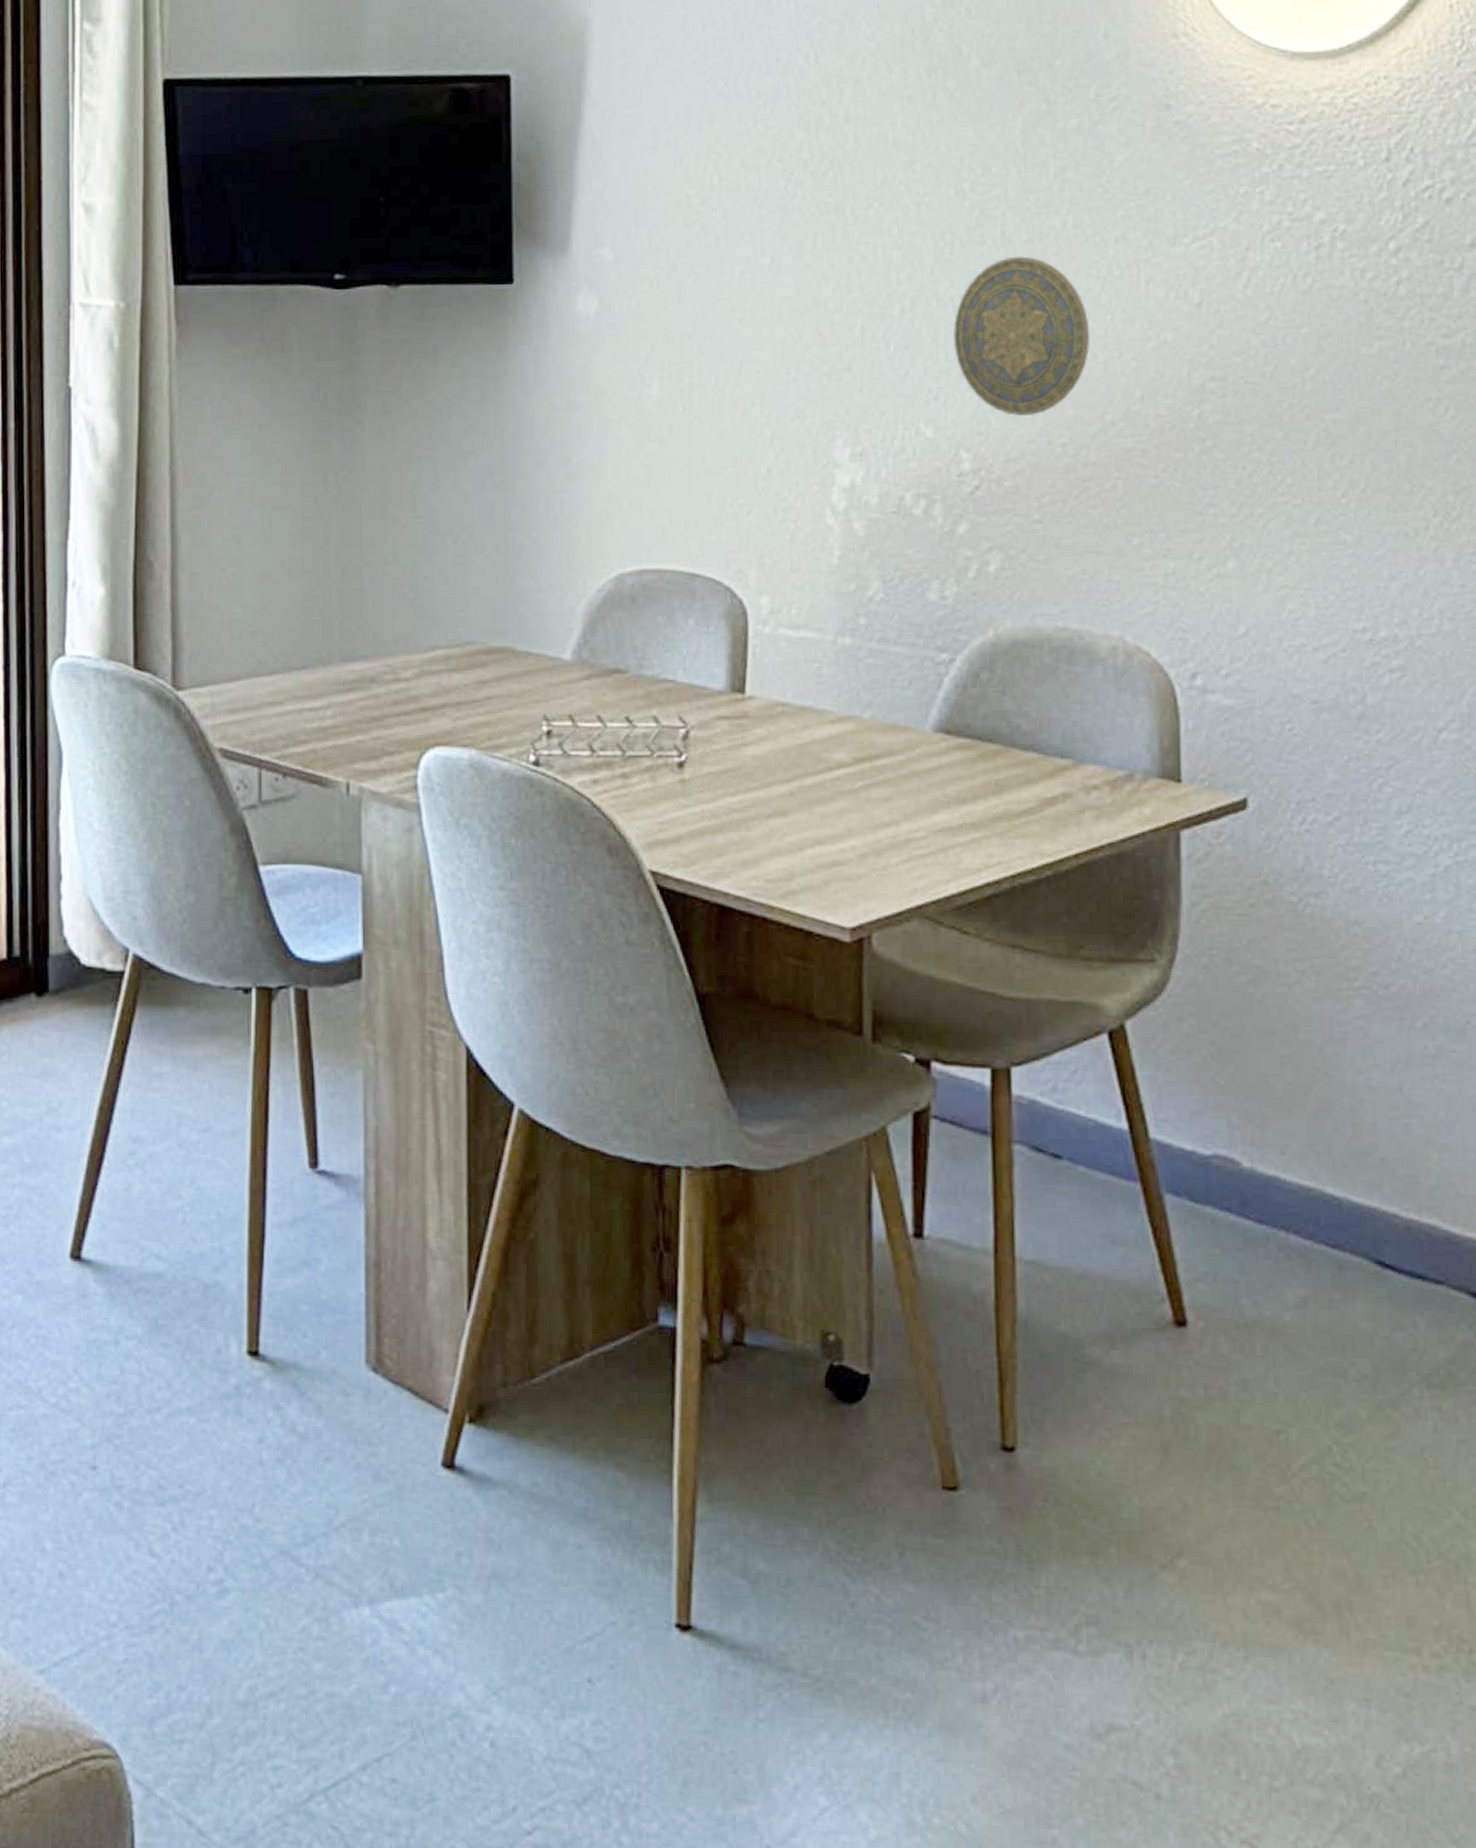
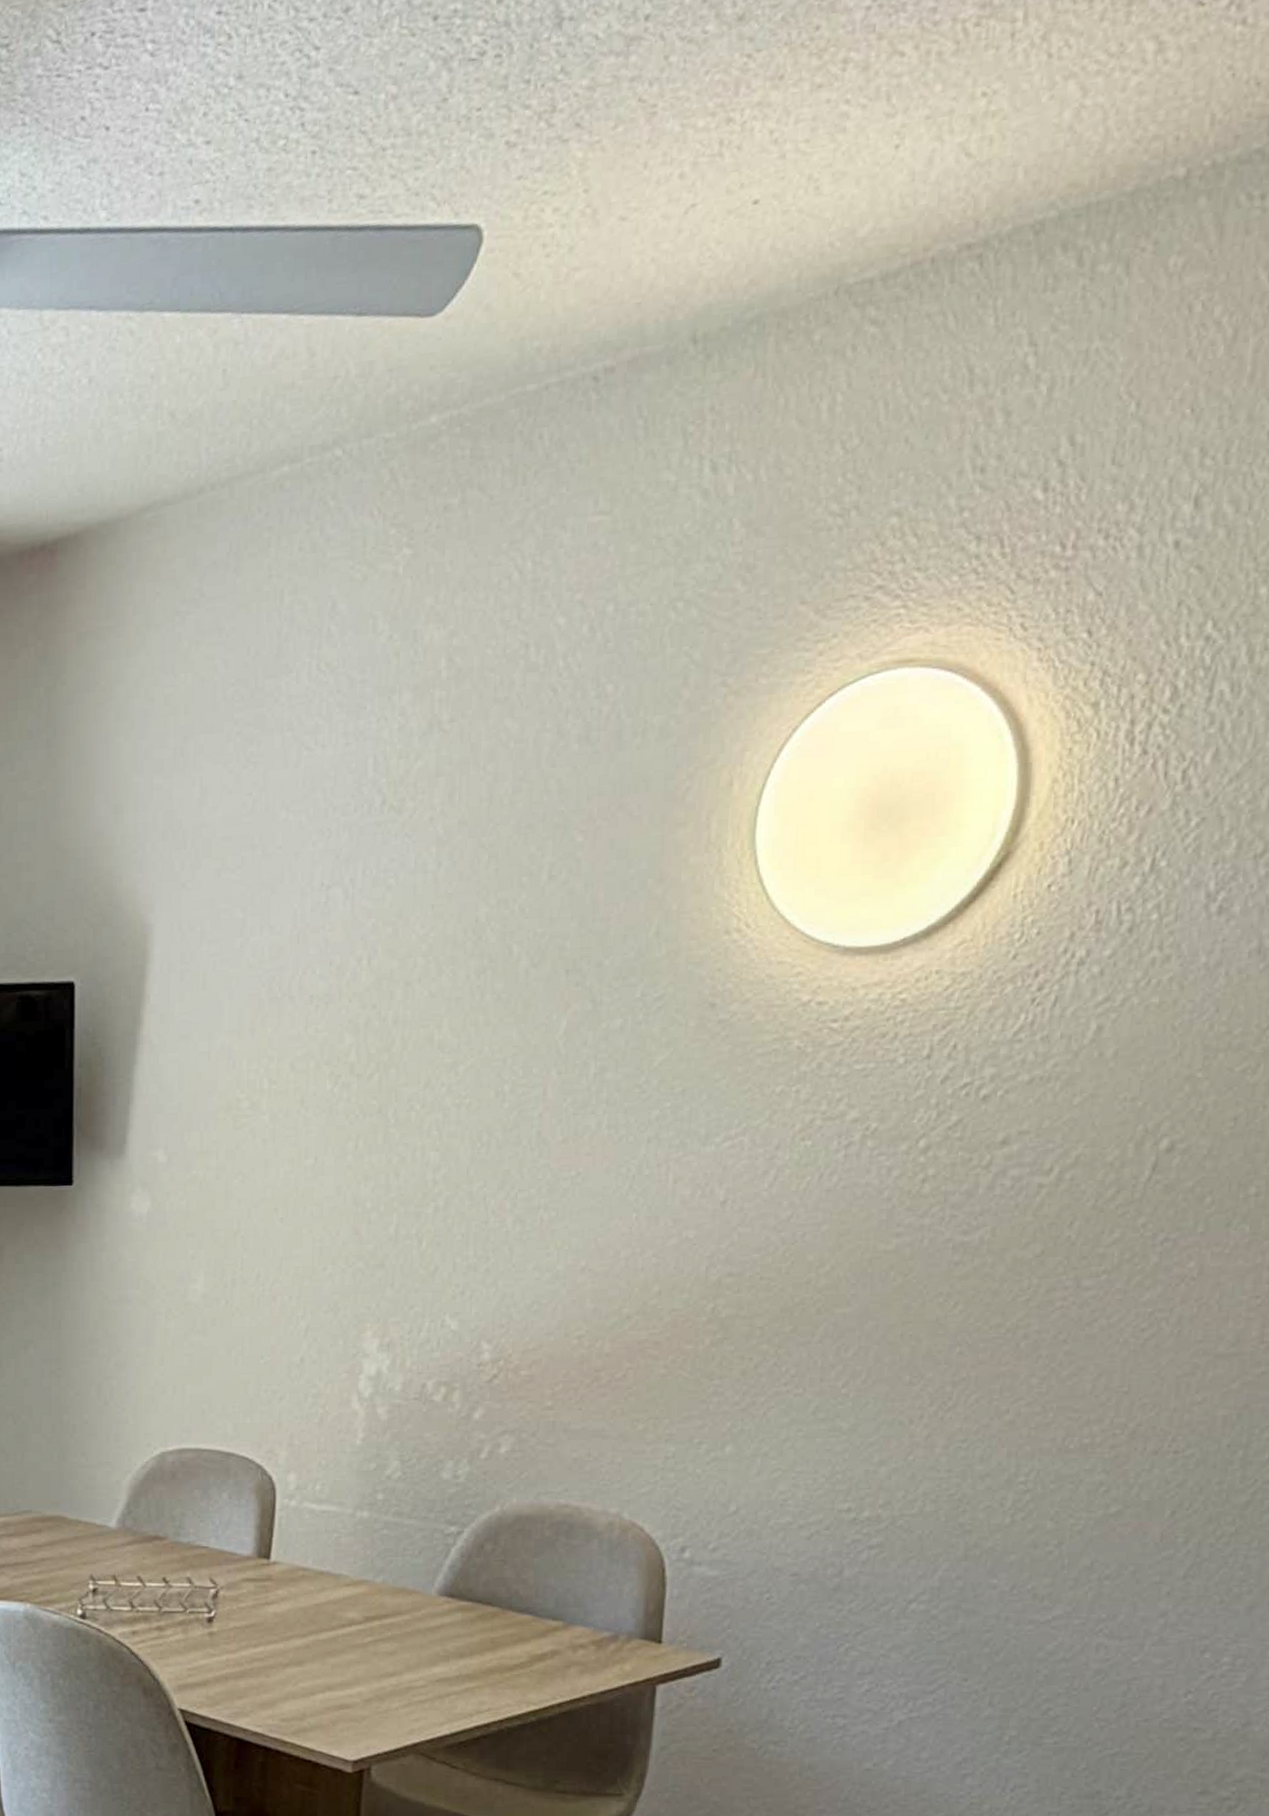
decorative plate: present [953,256,1091,416] -> none [482,1156,615,1309]

